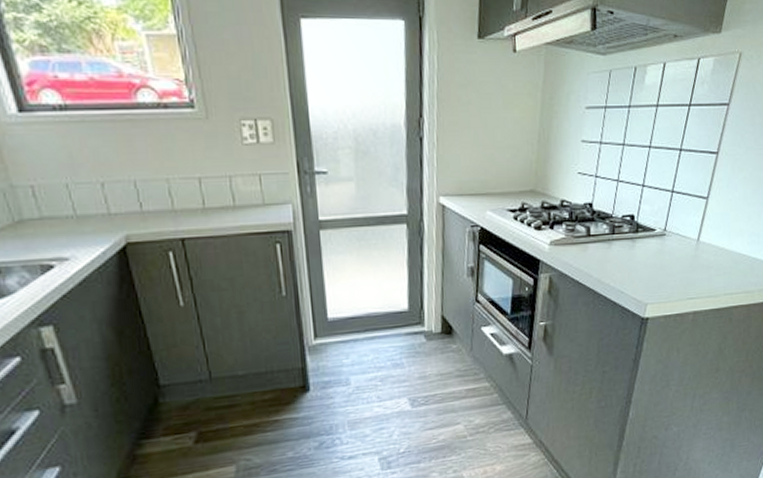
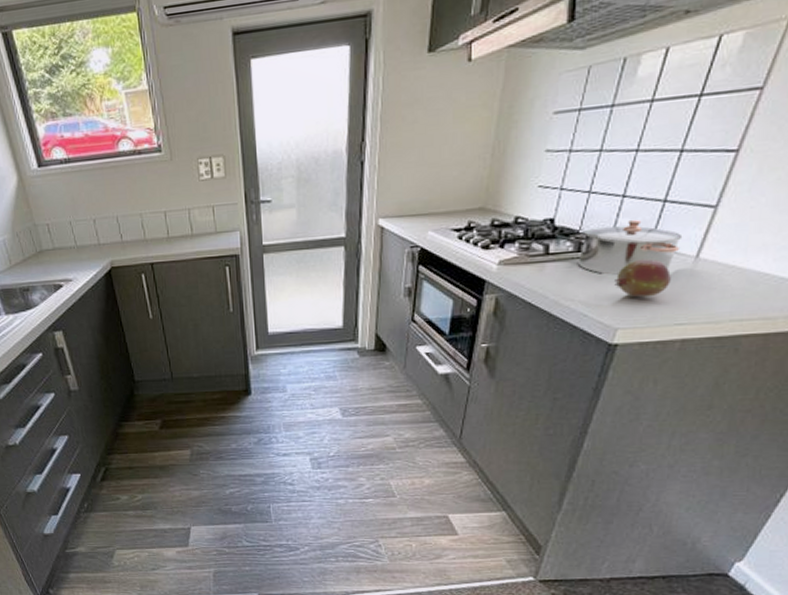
cooking pot: none [613,206,687,256] -> present [578,219,683,276]
fruit: none [642,241,682,276] -> present [614,259,671,298]

